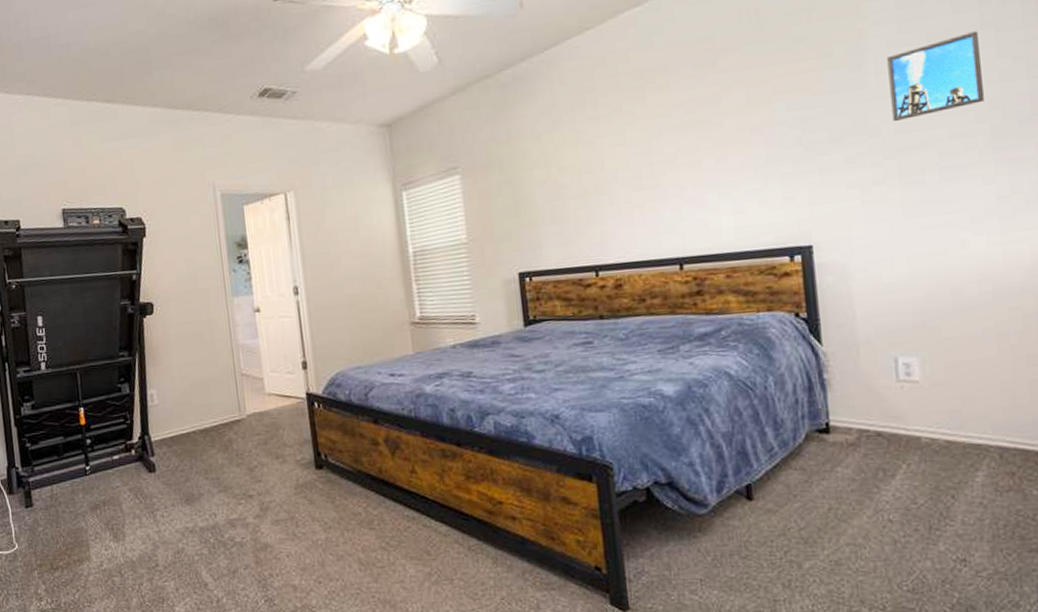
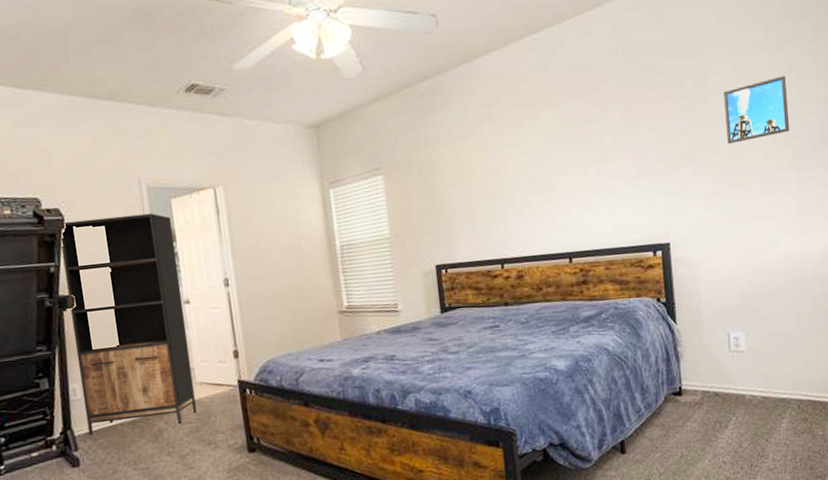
bookshelf: none [141,220,265,441] -> present [59,213,197,435]

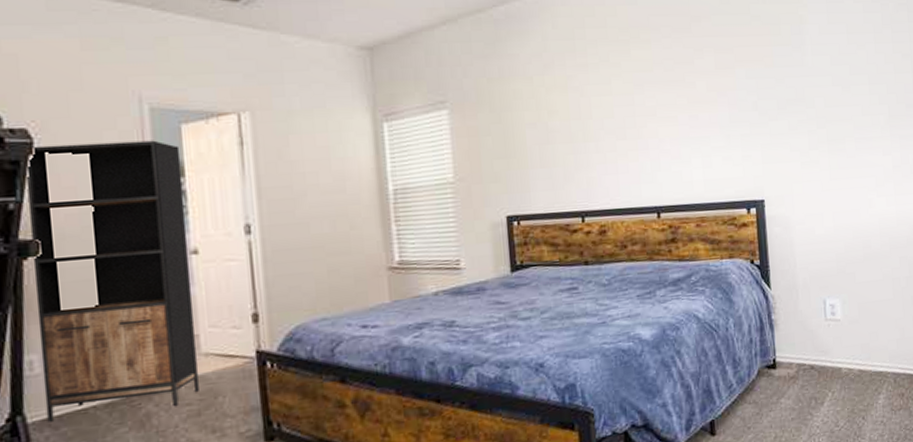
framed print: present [723,76,789,144] -> none [819,30,884,96]

